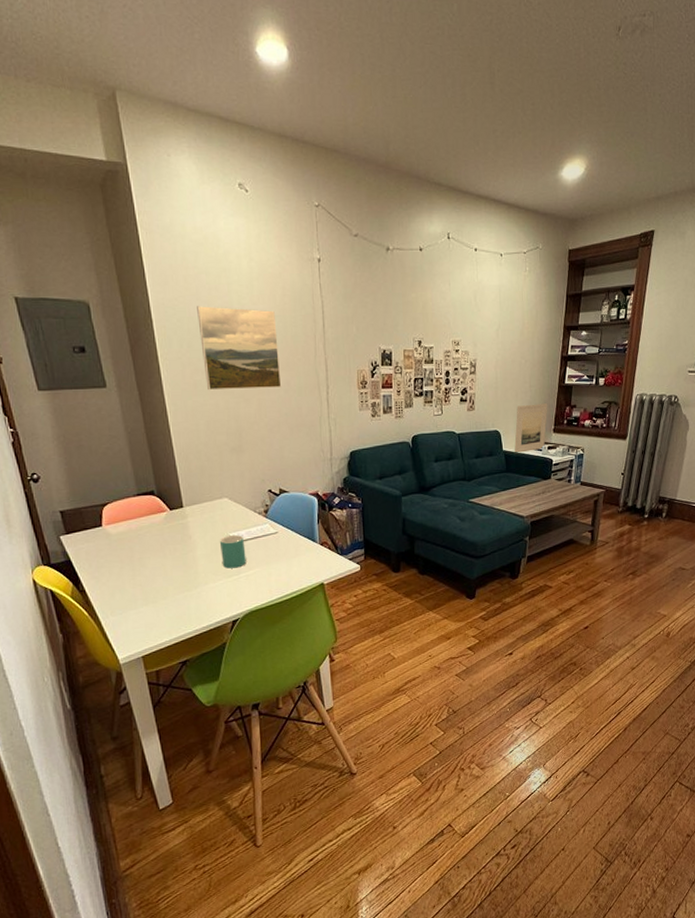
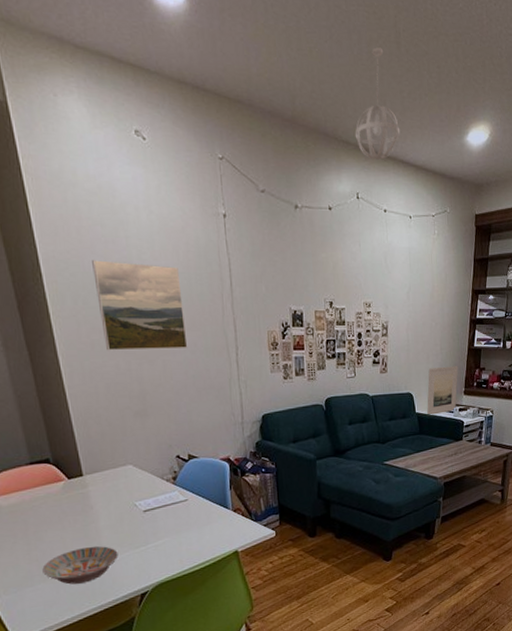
bowl: none [145,573,213,609] -> present [42,545,118,585]
mug: present [219,535,246,569] -> none [124,504,155,539]
pendant light: none [447,89,493,199] -> present [355,47,400,160]

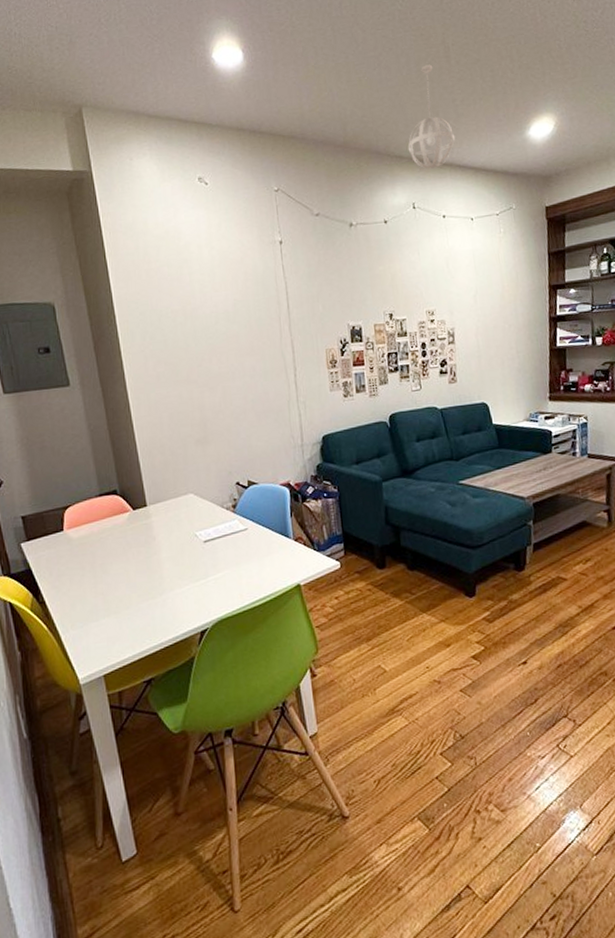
bowl: present [42,545,118,585] -> none [107,578,179,620]
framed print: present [92,260,188,351] -> none [159,295,247,382]
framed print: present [427,366,459,415] -> none [504,369,541,426]

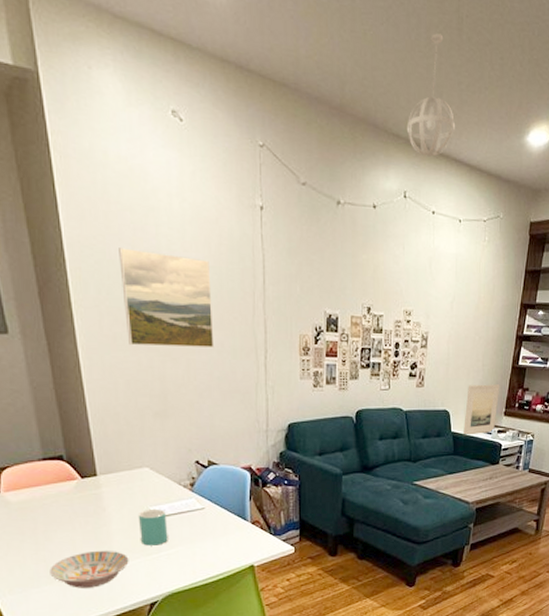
bowl: none [107,578,179,620] -> present [50,550,129,588]
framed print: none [159,295,247,382] -> present [119,248,214,348]
mug: none [185,534,215,572] -> present [138,509,168,546]
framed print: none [504,369,541,426] -> present [464,384,500,435]

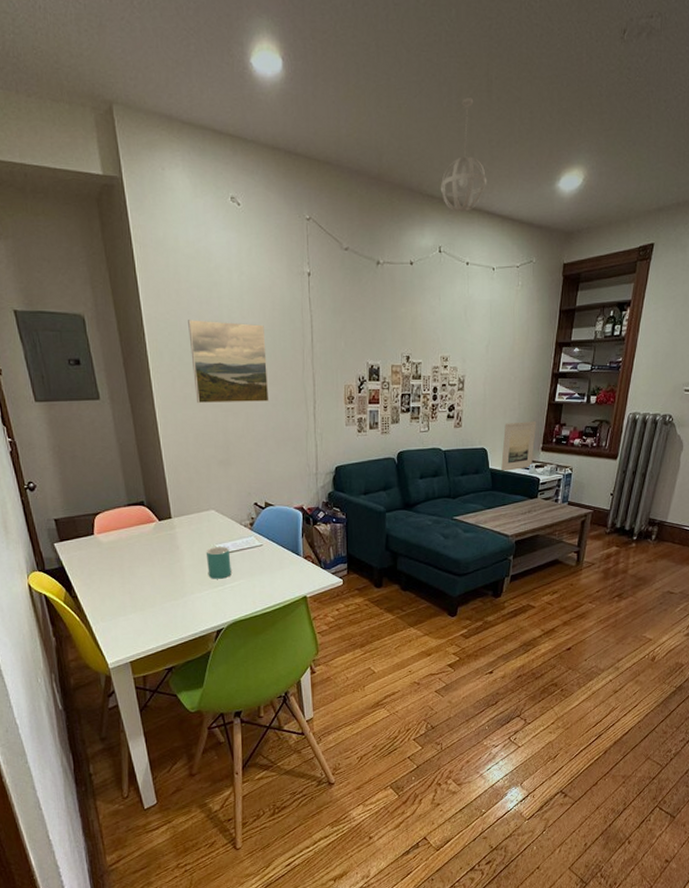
bowl: present [50,550,129,588] -> none [134,583,199,617]

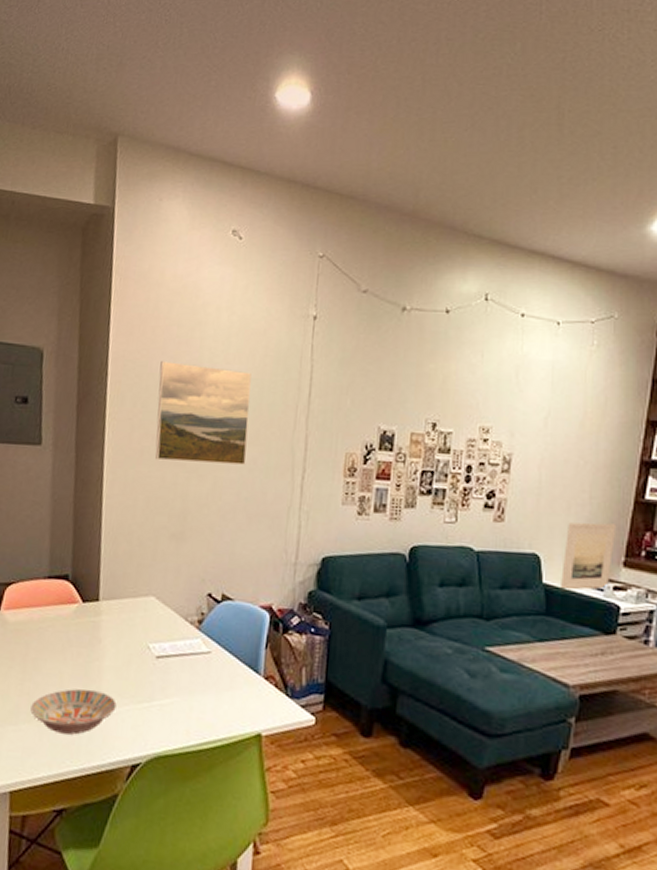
bowl: none [134,583,199,617] -> present [30,688,117,735]
mug: present [206,547,232,579] -> none [133,646,166,692]
pendant light: present [440,98,487,212] -> none [491,131,554,255]

